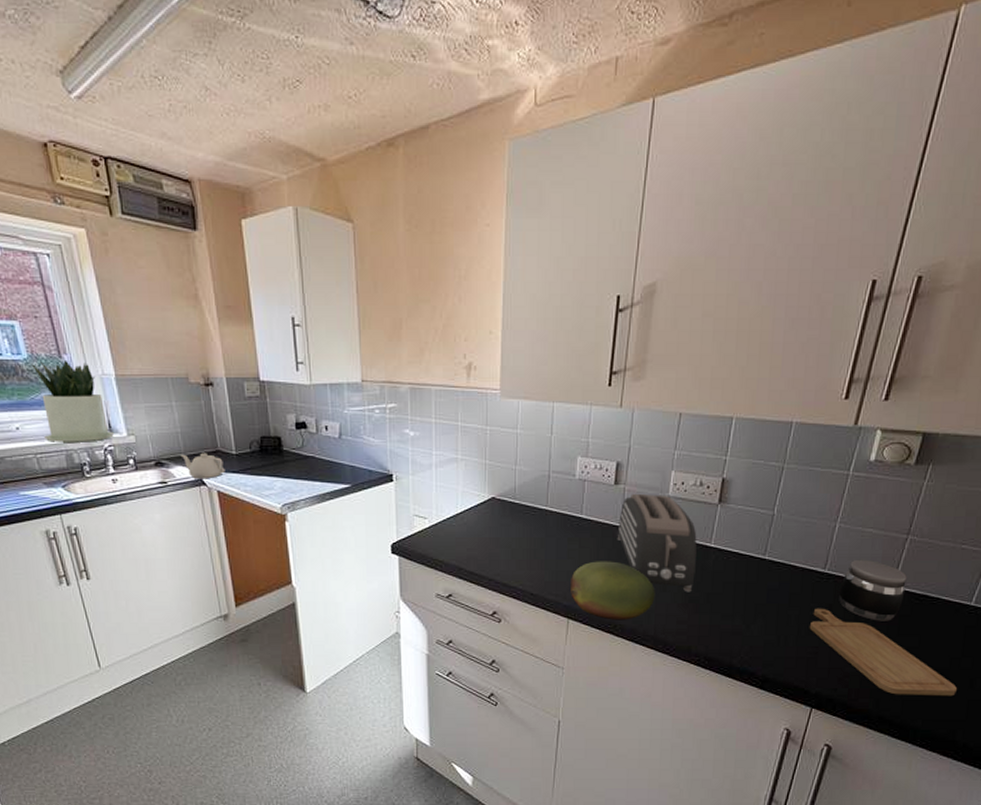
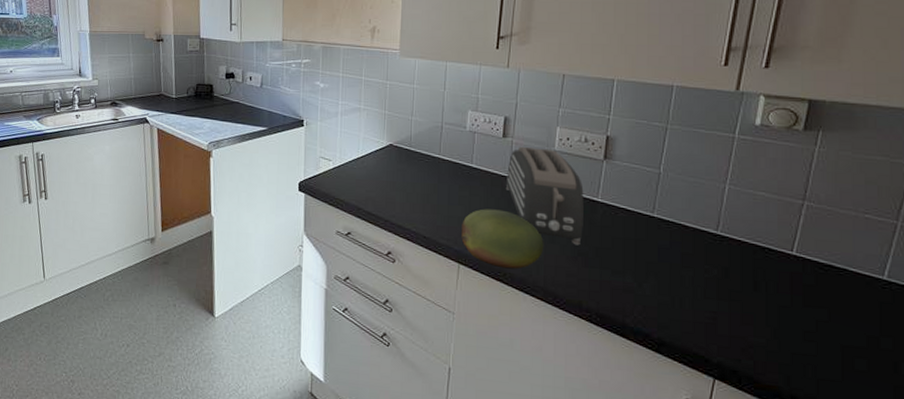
planter: present [30,359,115,442] -> none [28,19,83,84]
teapot: present [180,453,225,479] -> none [131,96,165,118]
chopping board: present [809,608,957,697] -> none [705,270,879,381]
jar: present [839,559,907,621] -> none [735,222,807,290]

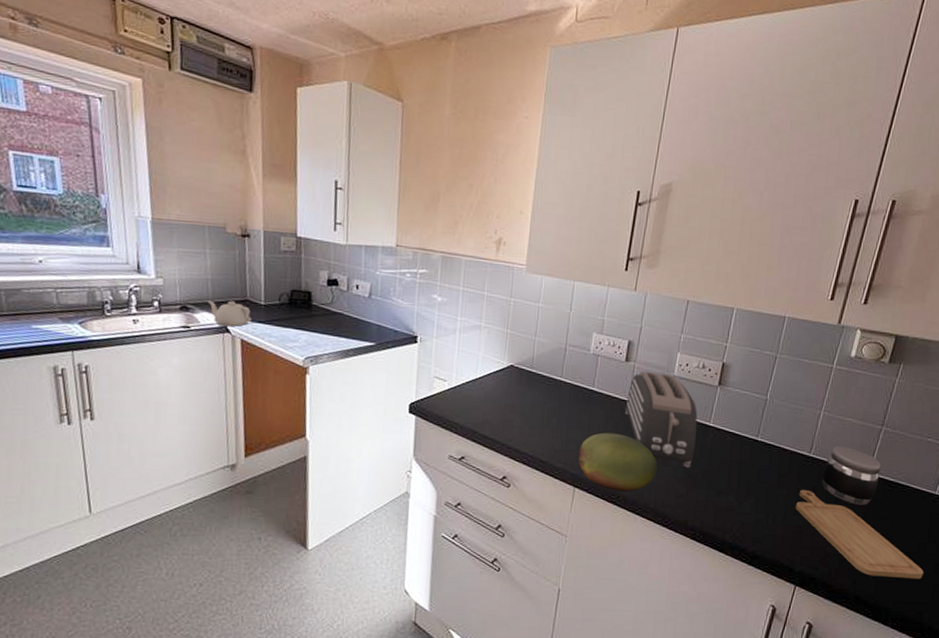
teapot: none [131,96,165,118] -> present [207,300,252,327]
chopping board: none [705,270,879,381] -> present [795,489,923,580]
jar: none [735,222,807,290] -> present [822,445,881,506]

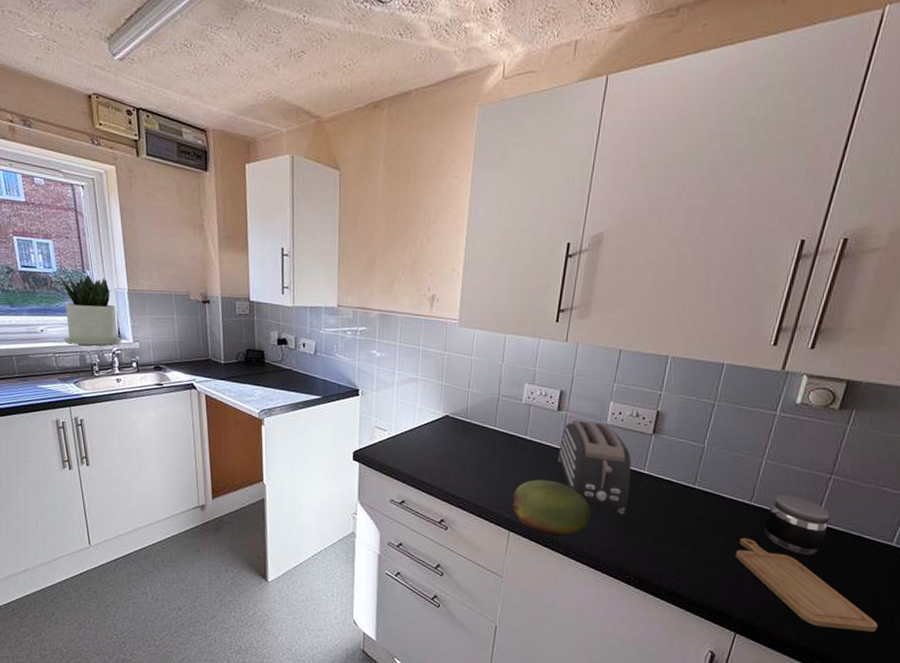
planter: none [65,198,143,281] -> present [58,274,123,346]
teapot: present [207,300,252,327] -> none [176,360,214,384]

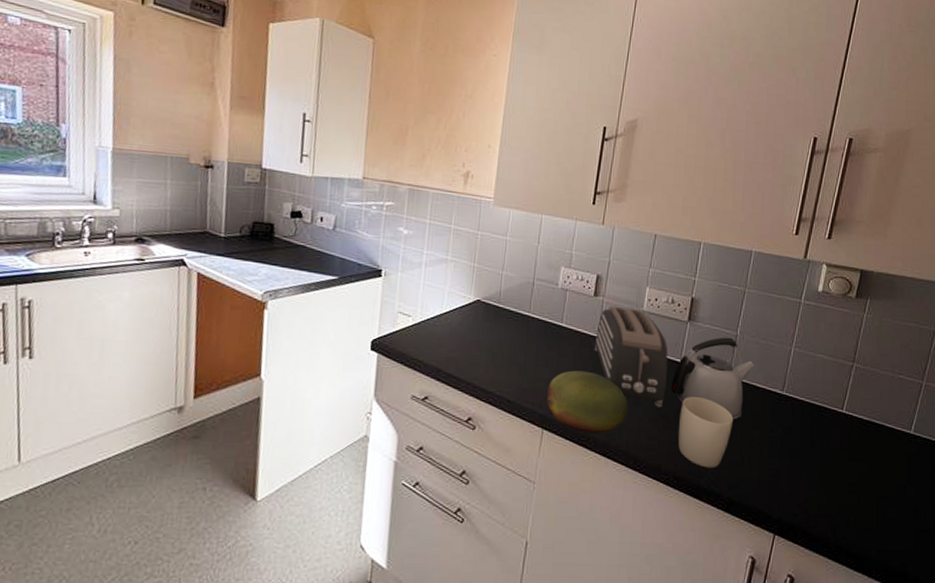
planter: present [58,274,123,346] -> none [19,127,99,212]
kettle: none [634,449,723,528] -> present [671,337,755,420]
mug: none [639,505,698,571] -> present [677,397,734,468]
chopping board: present [735,537,878,633] -> none [770,429,904,526]
jar: present [764,494,830,555] -> none [796,383,854,446]

